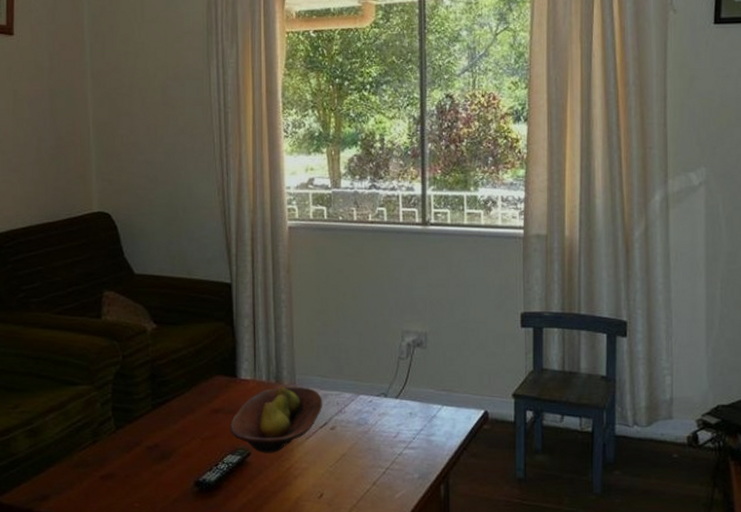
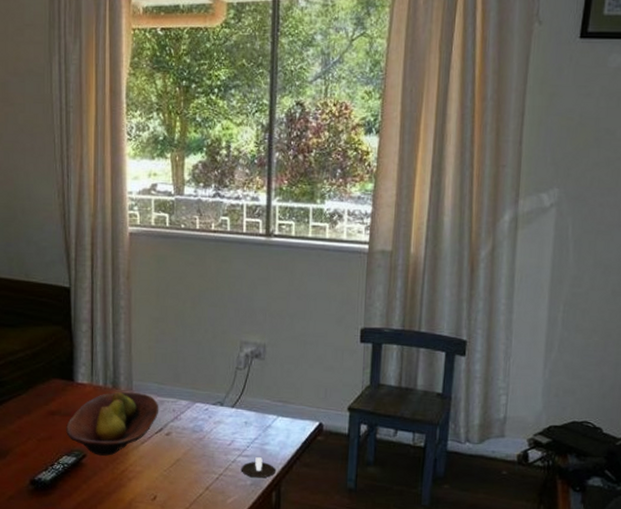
candle: none [409,449,443,471] -> present [242,457,276,478]

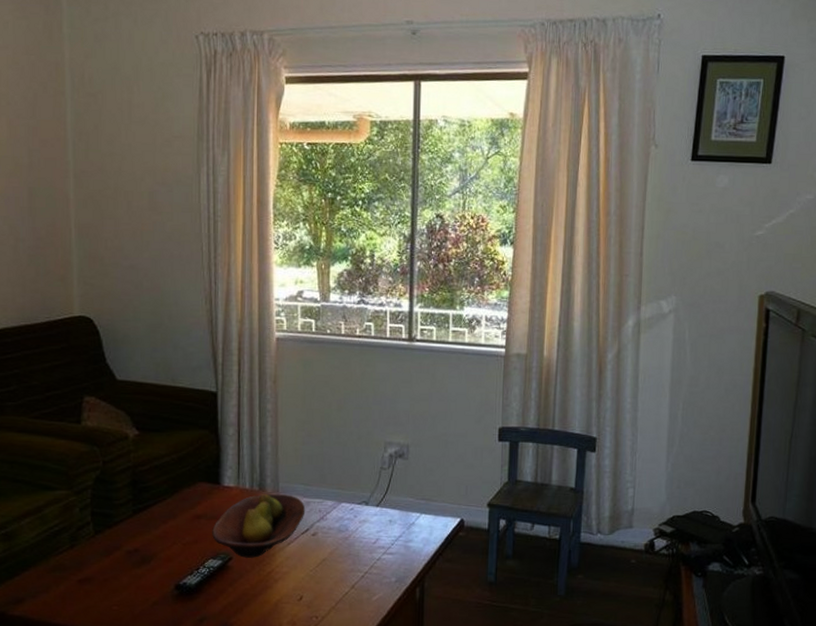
candle: present [242,457,276,478] -> none [386,554,419,575]

